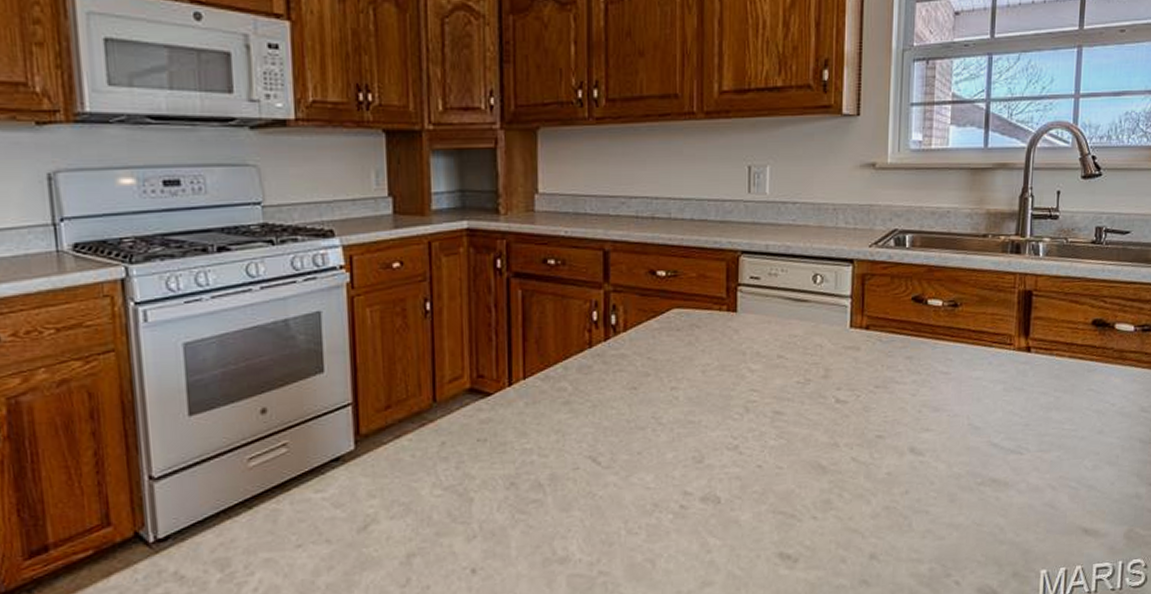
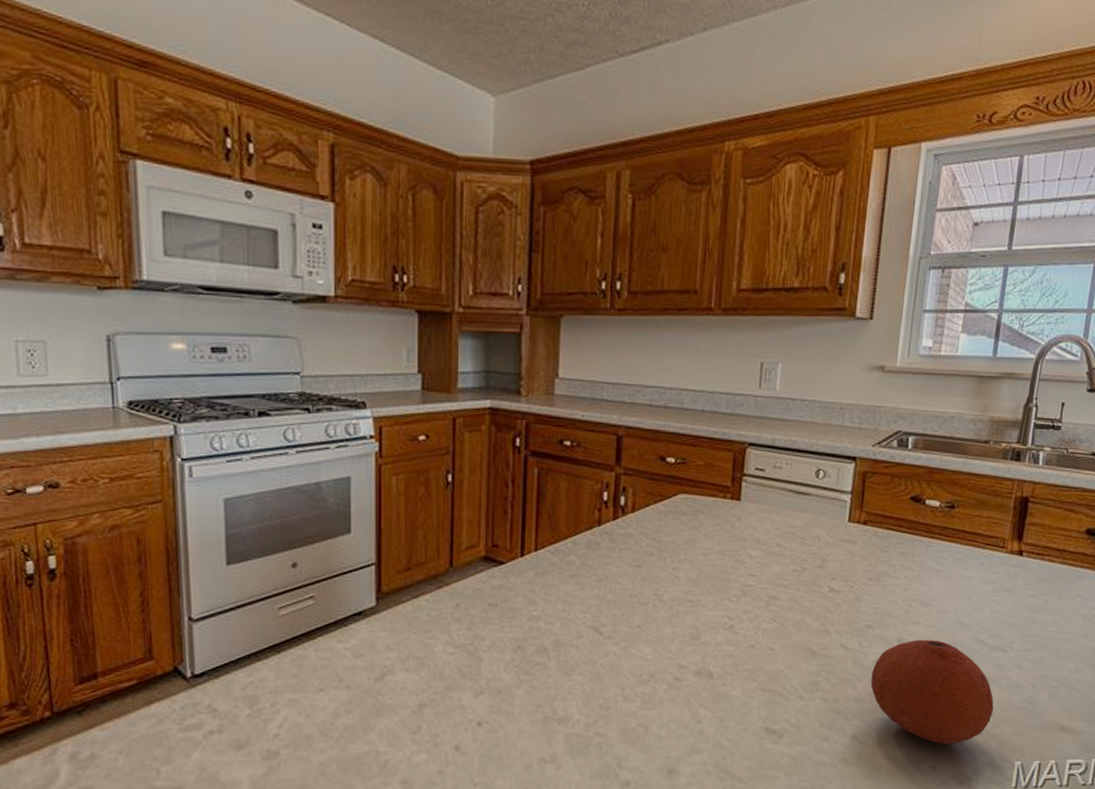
fruit: none [885,446,1014,557] -> present [870,639,994,744]

